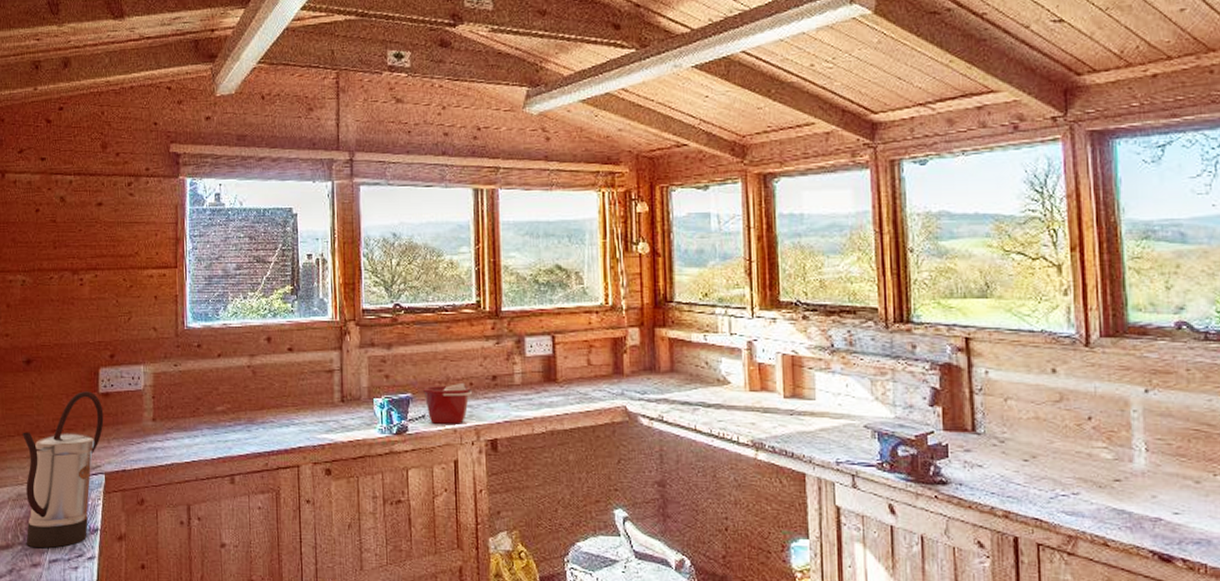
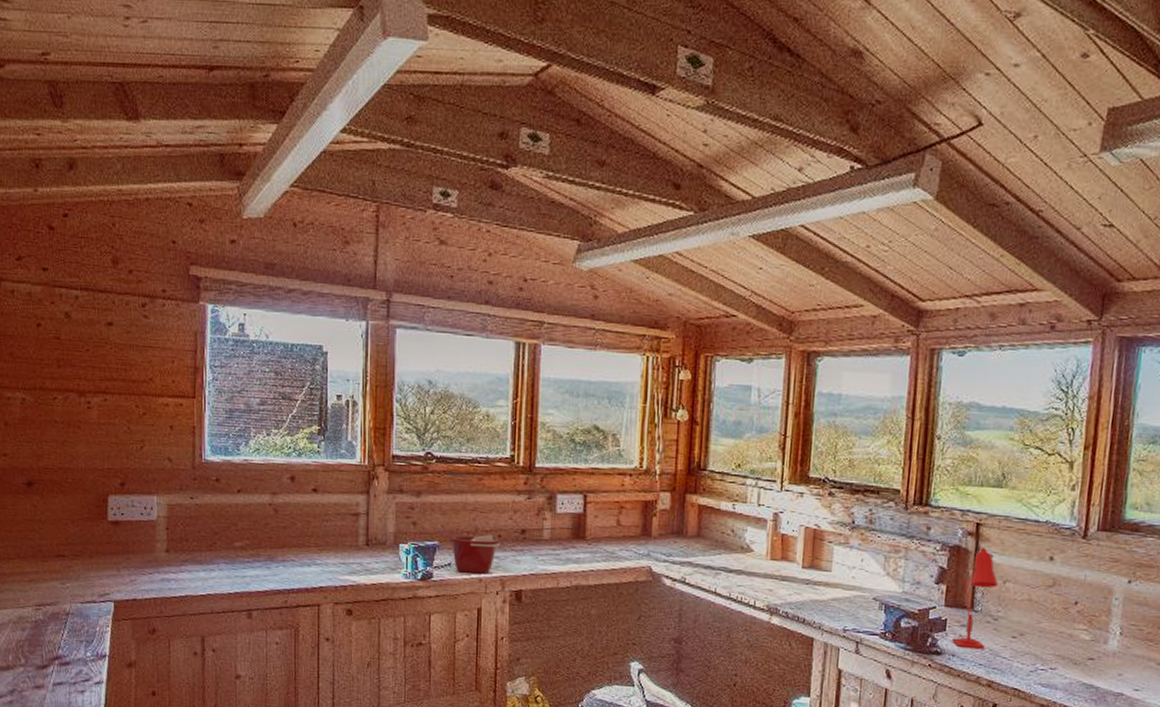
watering can: present [22,391,104,549] -> none [22,518,113,672]
desk lamp: none [956,363,998,475] -> present [951,547,998,649]

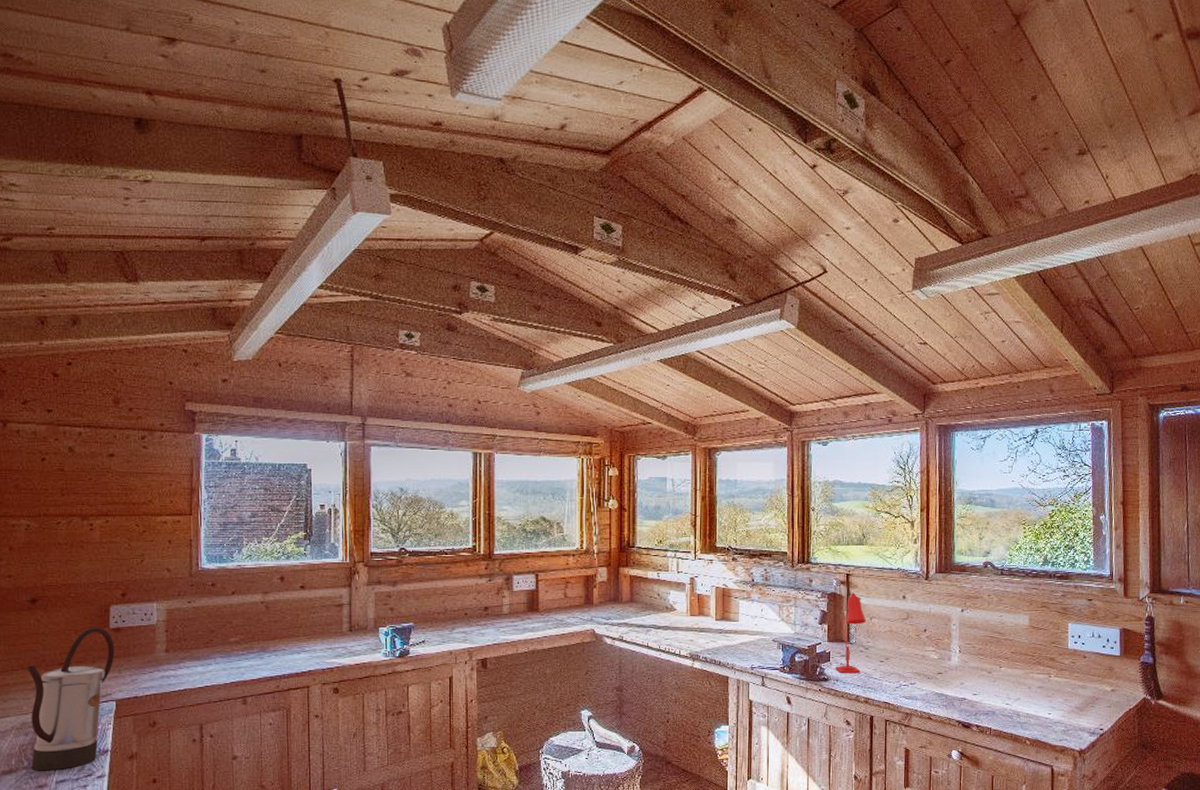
watering can: none [22,518,113,672] -> present [26,627,115,771]
bucket: present [449,534,501,574] -> none [423,613,467,648]

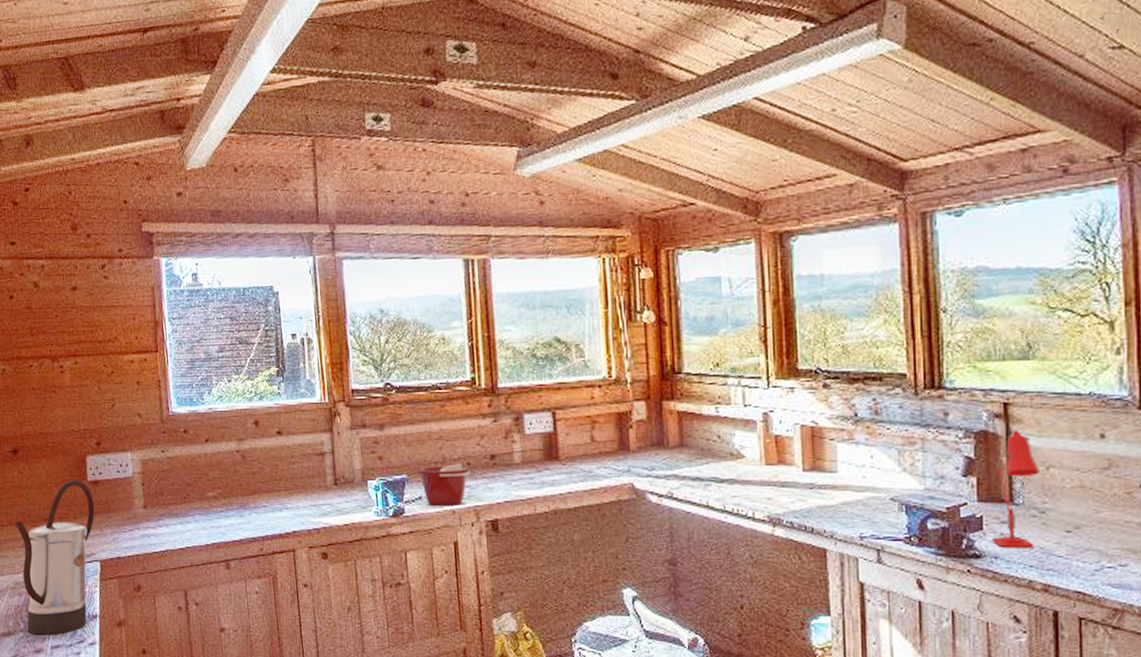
bucket: none [423,613,467,648] -> present [417,462,471,505]

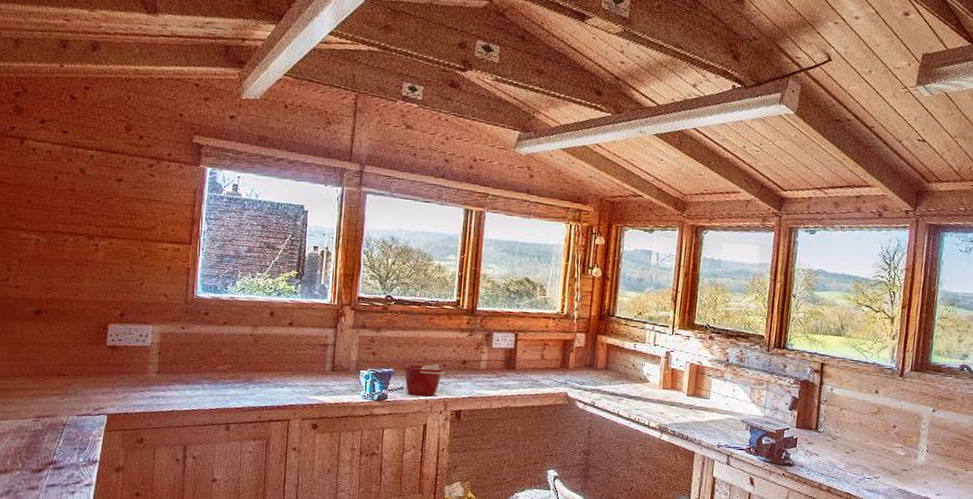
watering can: present [14,480,95,635] -> none [25,343,110,475]
desk lamp: present [991,429,1039,547] -> none [800,382,837,462]

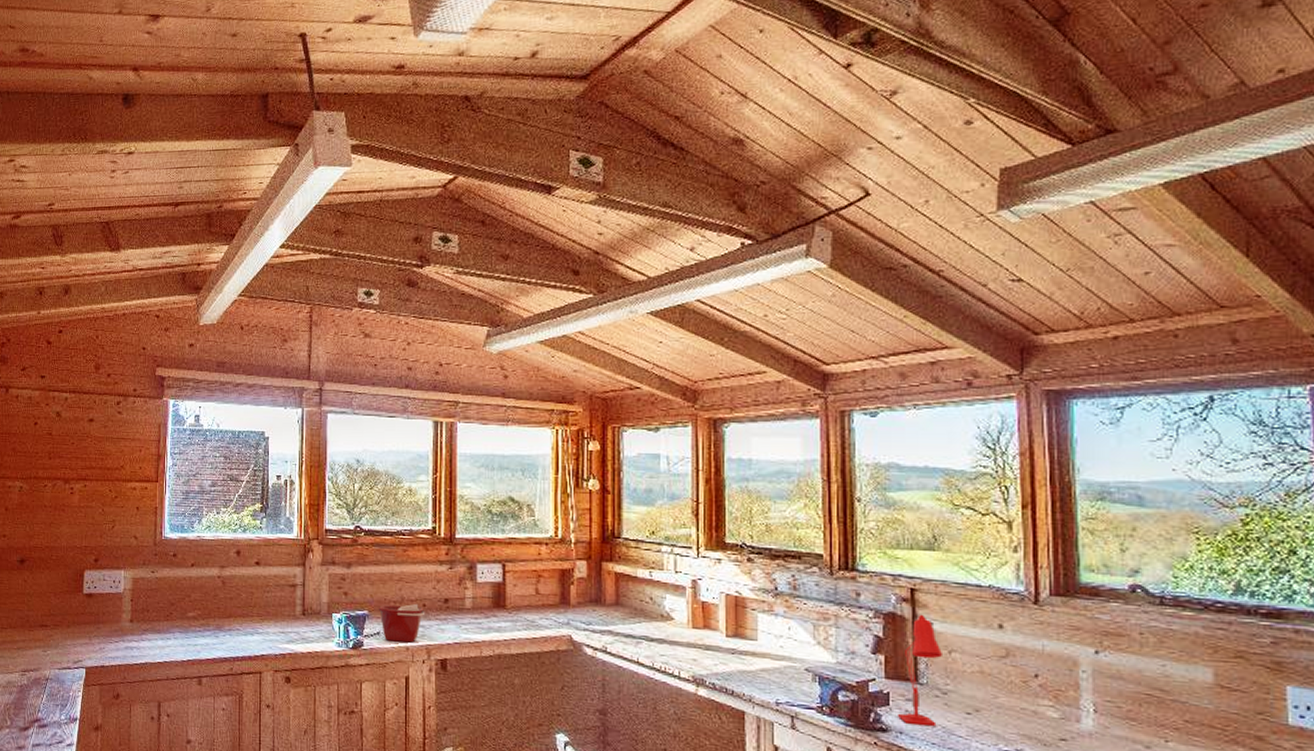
desk lamp: none [800,382,837,462] -> present [896,614,942,726]

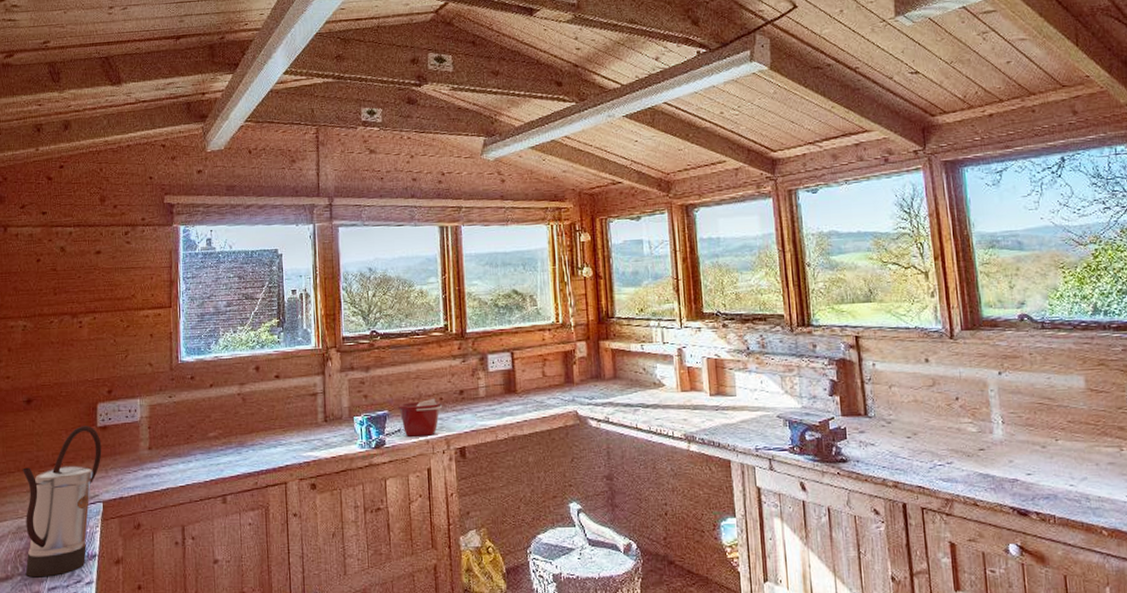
watering can: none [13,591,87,733] -> present [22,425,102,578]
desk lamp: present [896,614,942,726] -> none [853,357,885,452]

